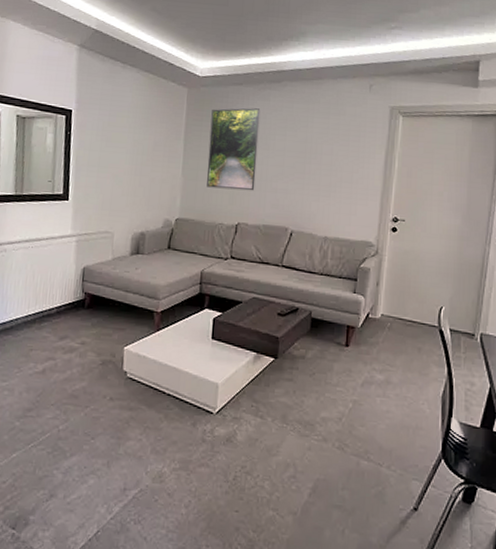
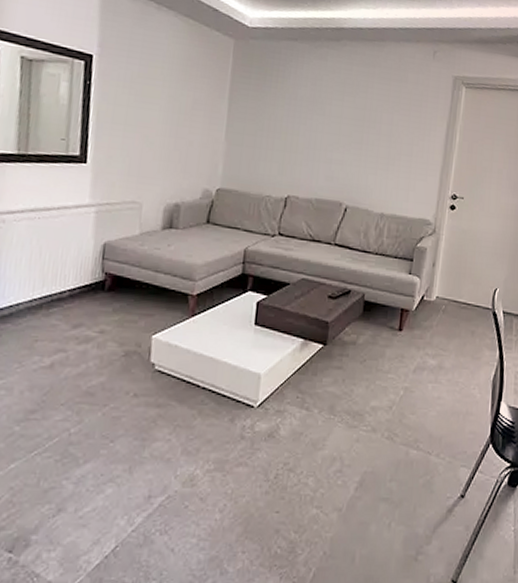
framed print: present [207,108,261,191] -> none [253,65,317,161]

